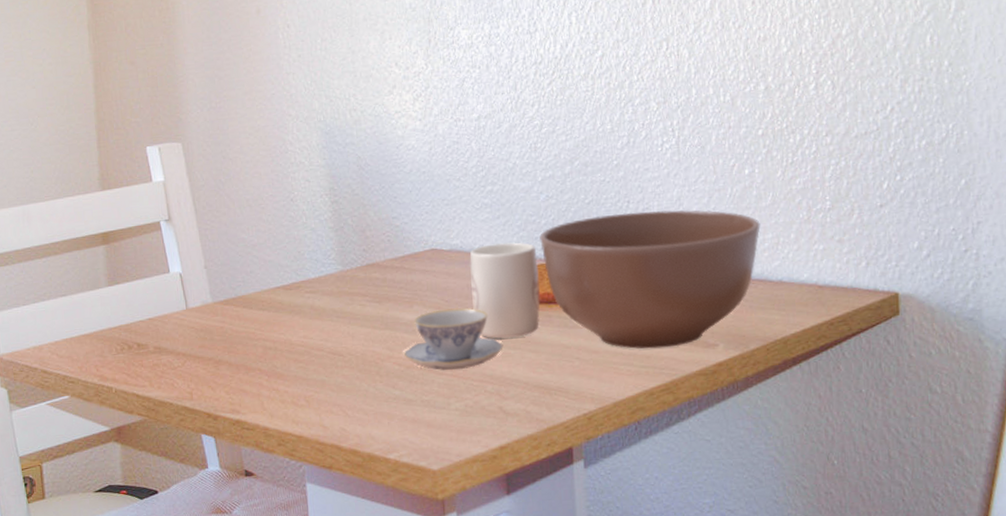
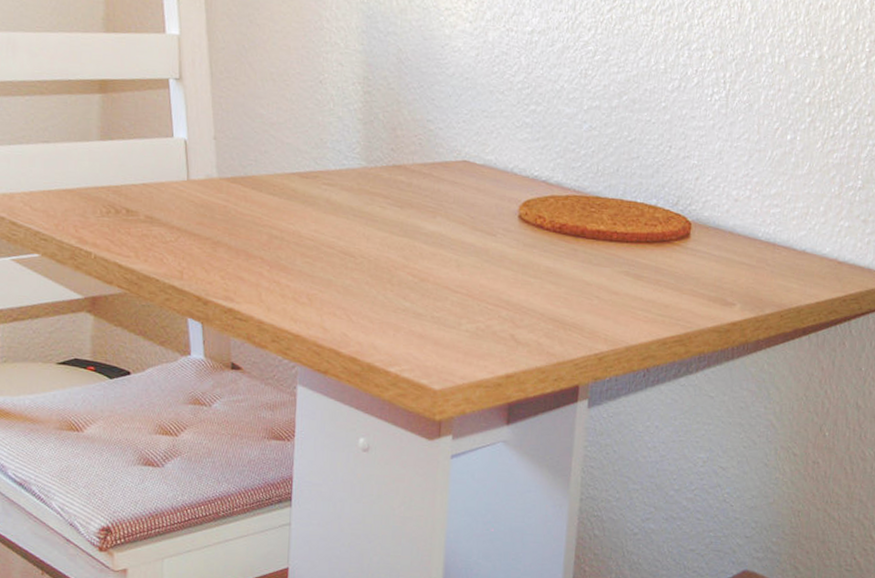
teacup: present [404,308,503,371] -> none [420,225,524,291]
mug: present [469,242,541,339] -> none [498,166,572,267]
bowl: present [538,210,761,349] -> none [575,156,794,300]

